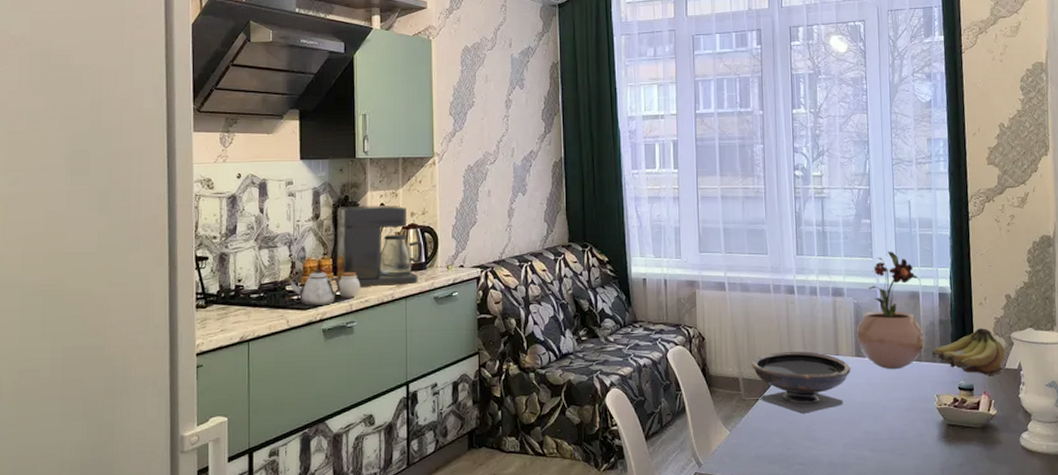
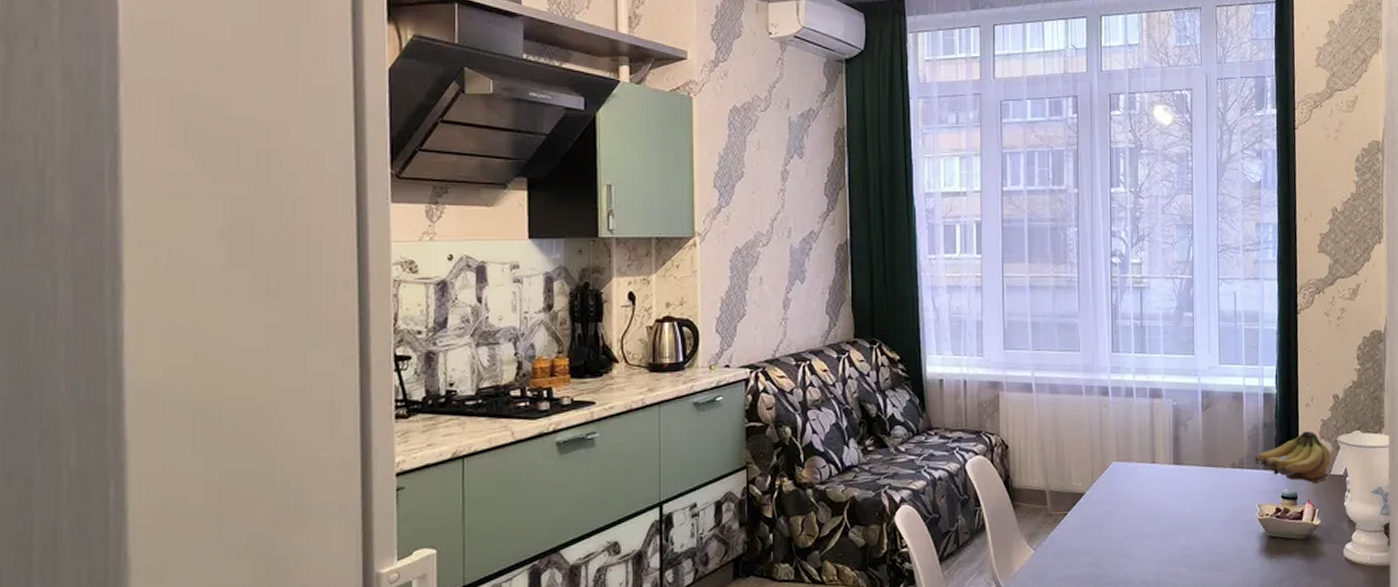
teapot: present [289,269,340,307] -> none [514,371,579,416]
coffee maker: present [337,205,423,286] -> none [574,293,681,390]
jar: present [338,271,361,298] -> none [576,373,604,405]
bowl: present [751,351,851,414] -> none [1059,459,1168,529]
potted flower: present [856,251,924,370] -> none [1174,347,1247,479]

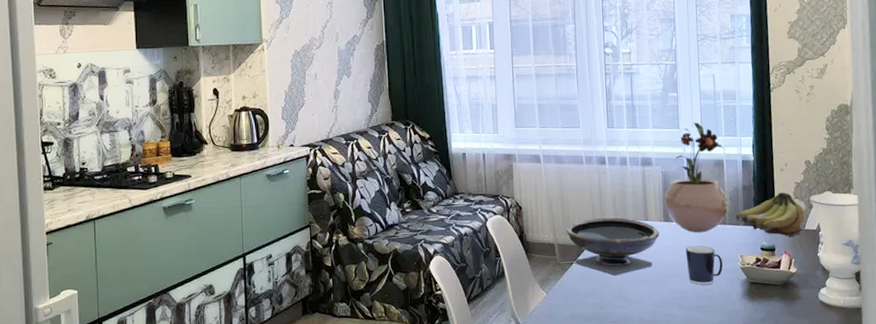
bowl: none [1059,459,1168,529] -> present [566,218,660,276]
potted flower: none [1174,347,1247,479] -> present [664,122,729,233]
mug: none [1197,493,1238,540] -> present [685,246,723,286]

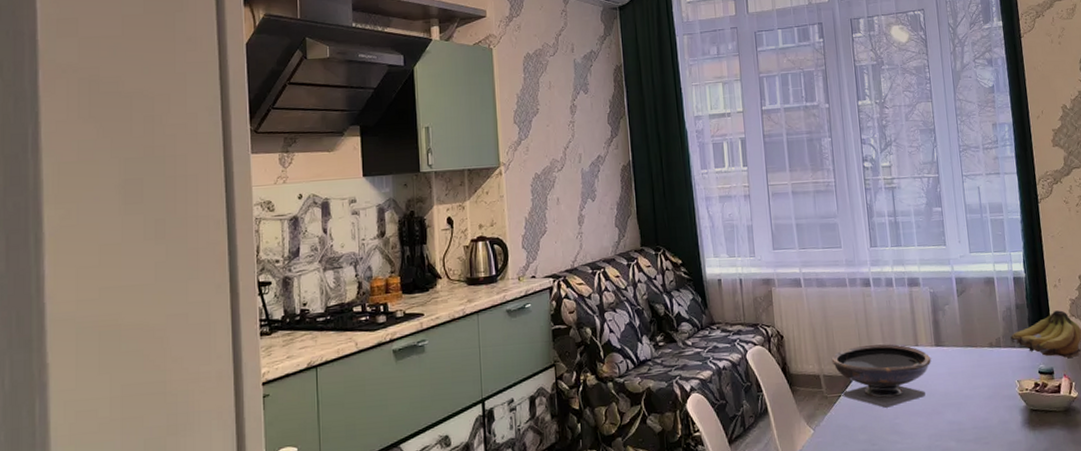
potted flower: present [664,122,729,233] -> none [934,238,1002,358]
mug: present [685,246,723,286] -> none [959,371,1000,415]

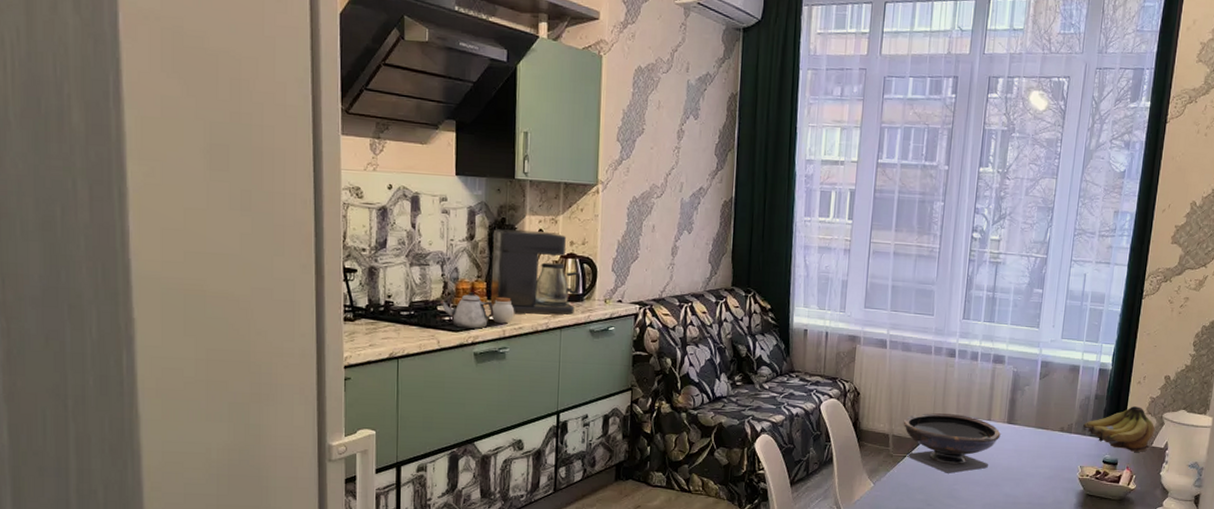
teapot: none [356,288,410,328] -> present [441,292,494,330]
coffee maker: none [403,218,493,303] -> present [490,228,581,315]
jar: none [407,288,431,317] -> present [491,296,515,324]

